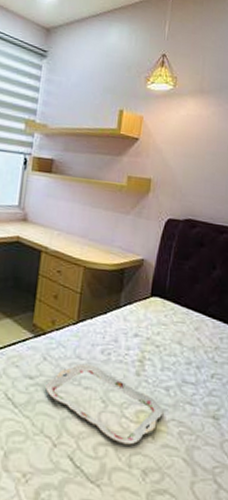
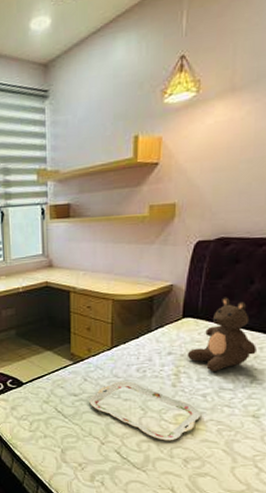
teddy bear: none [152,279,217,361] -> present [187,297,256,371]

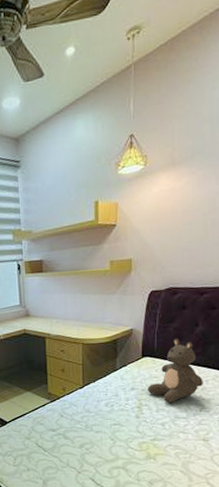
serving tray: present [89,381,200,441] -> none [66,415,161,466]

